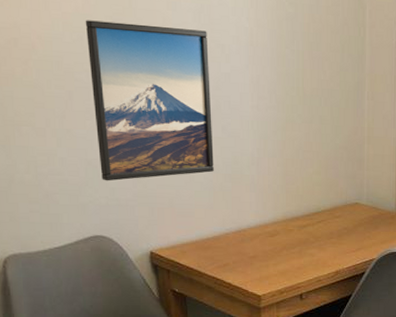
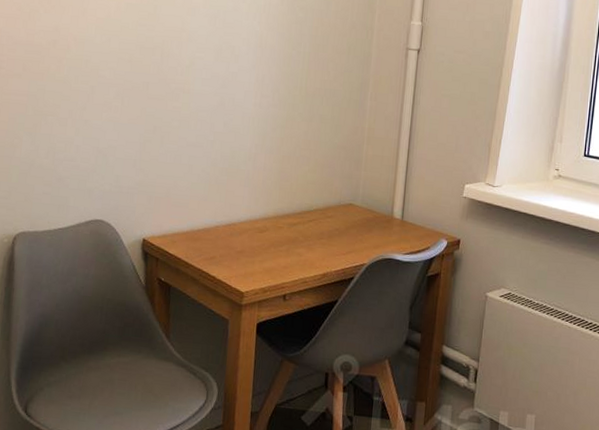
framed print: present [85,20,214,181] -> none [109,24,220,169]

